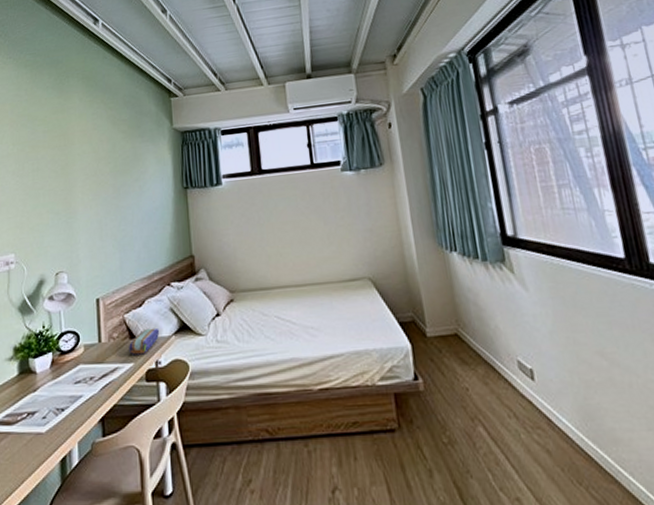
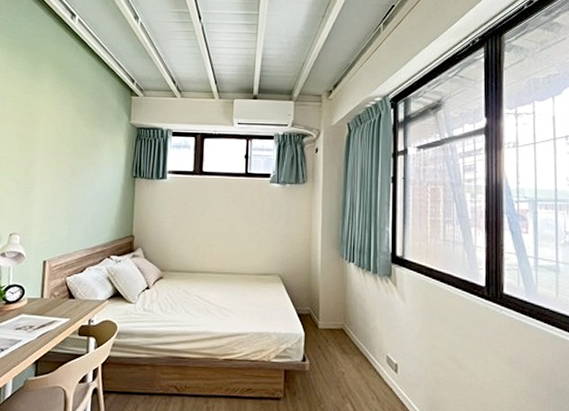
pencil case: present [129,327,160,355] -> none [67,291,96,313]

